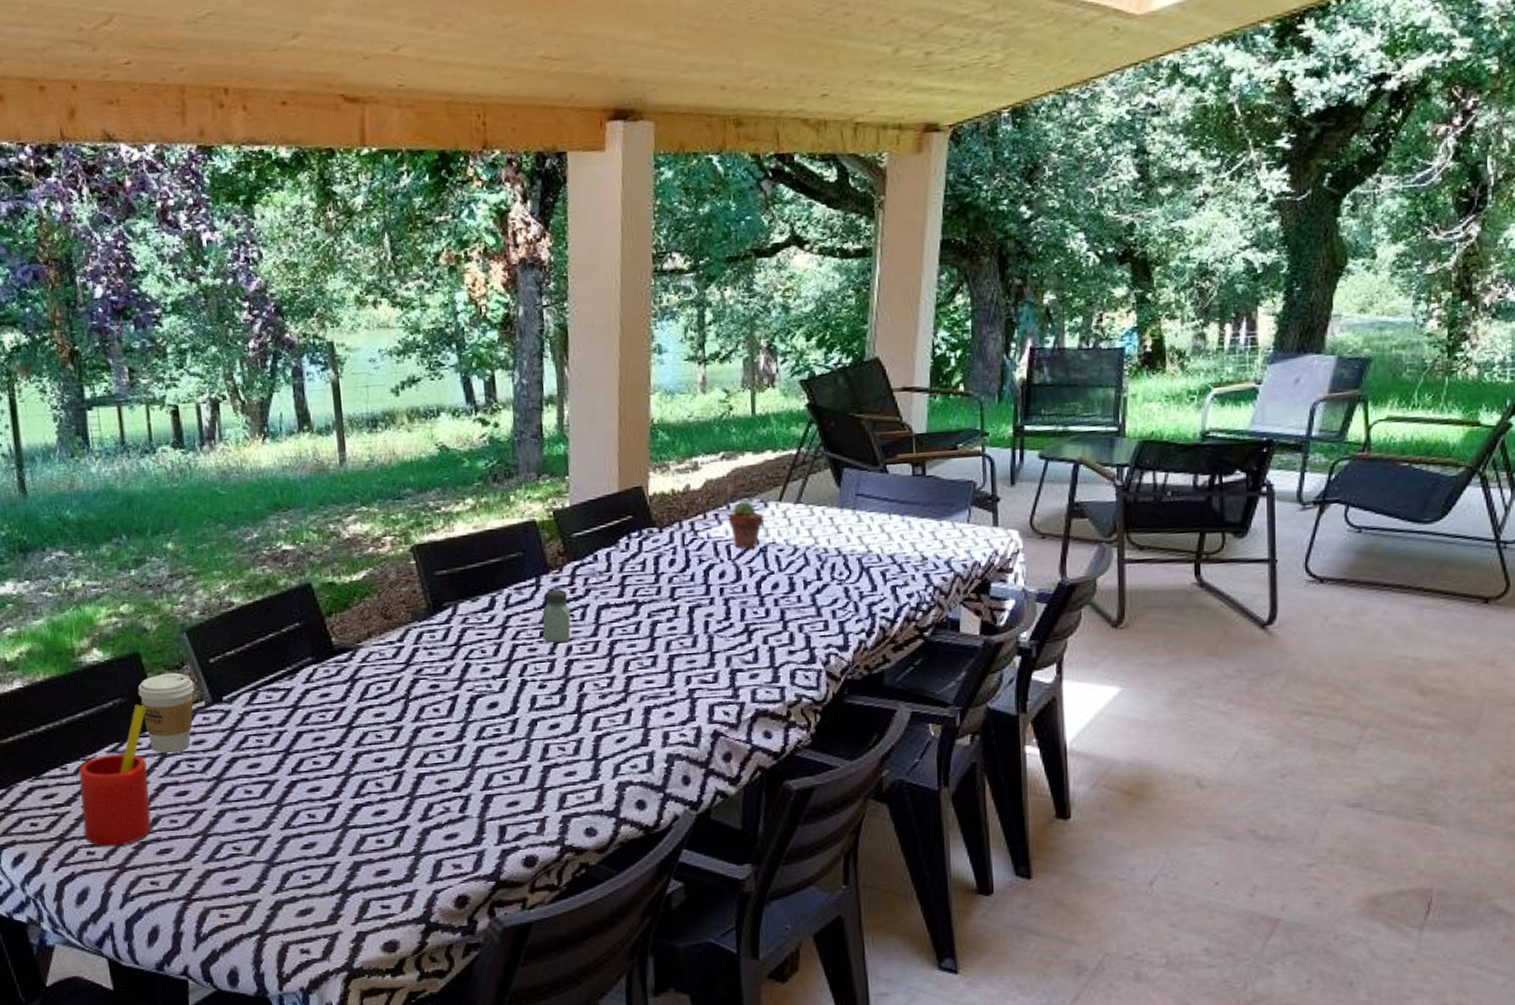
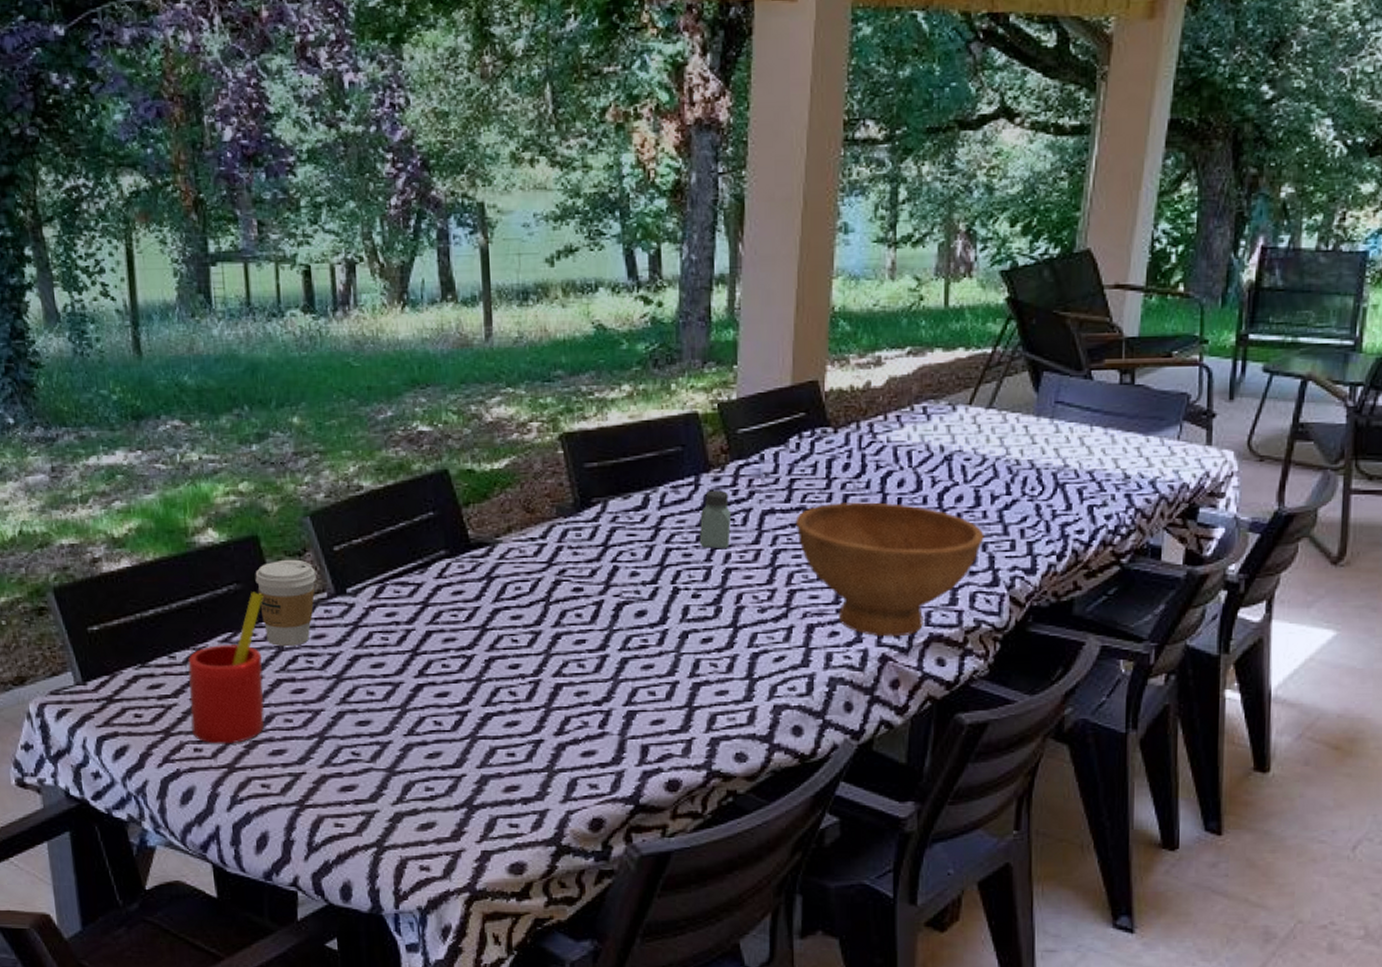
bowl: none [629,593,800,715] -> present [795,502,984,637]
potted succulent: present [729,501,764,550] -> none [912,403,952,457]

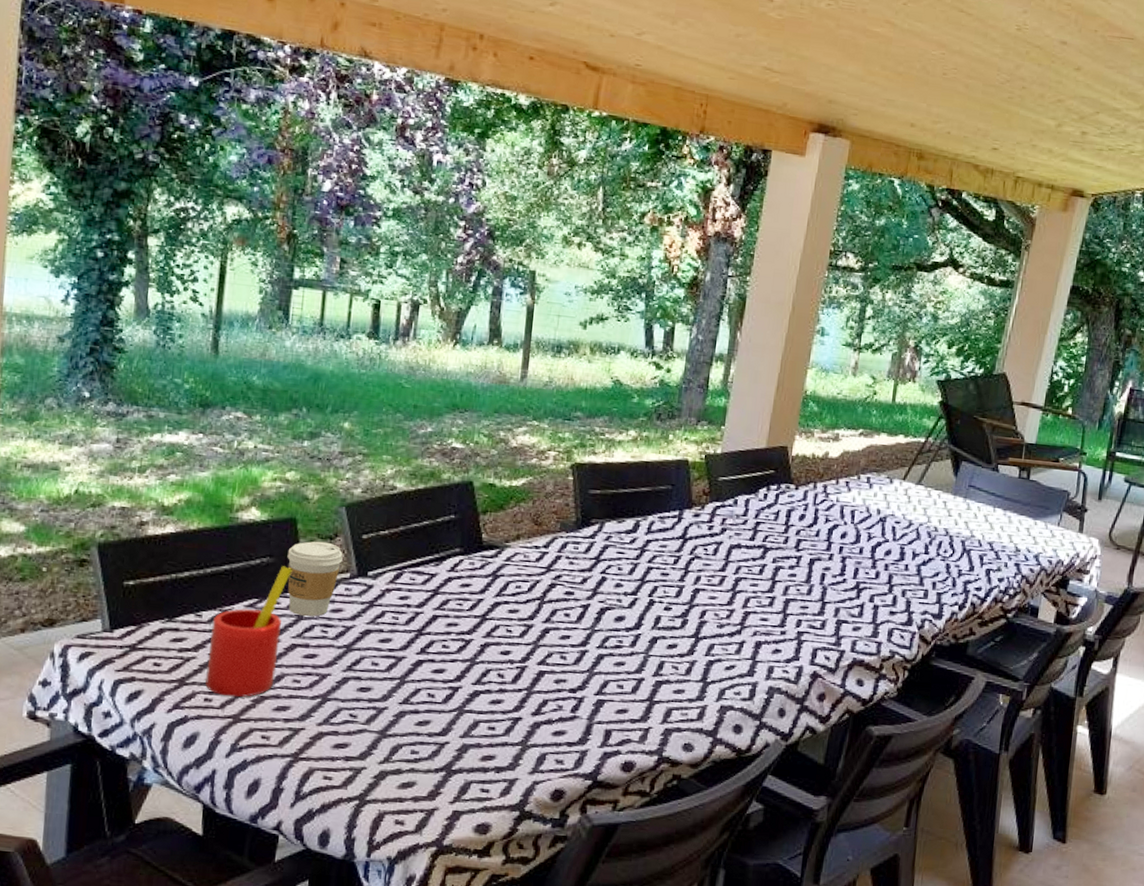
saltshaker: present [699,490,732,548] -> none [676,523,706,572]
bowl: present [795,502,984,637] -> none [756,545,905,659]

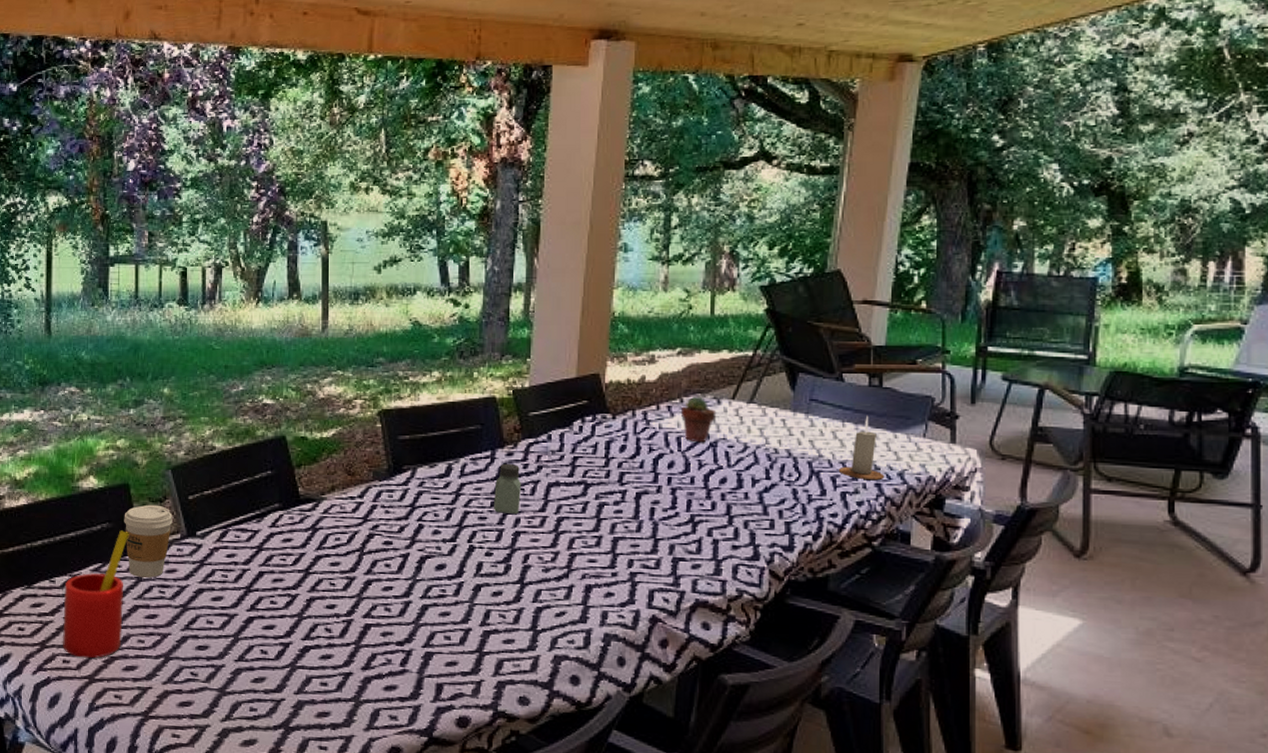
saltshaker: none [676,523,706,572] -> present [493,463,522,514]
potted succulent: none [857,474,889,517] -> present [681,396,717,443]
candle: none [986,503,1023,561] -> present [838,415,885,481]

